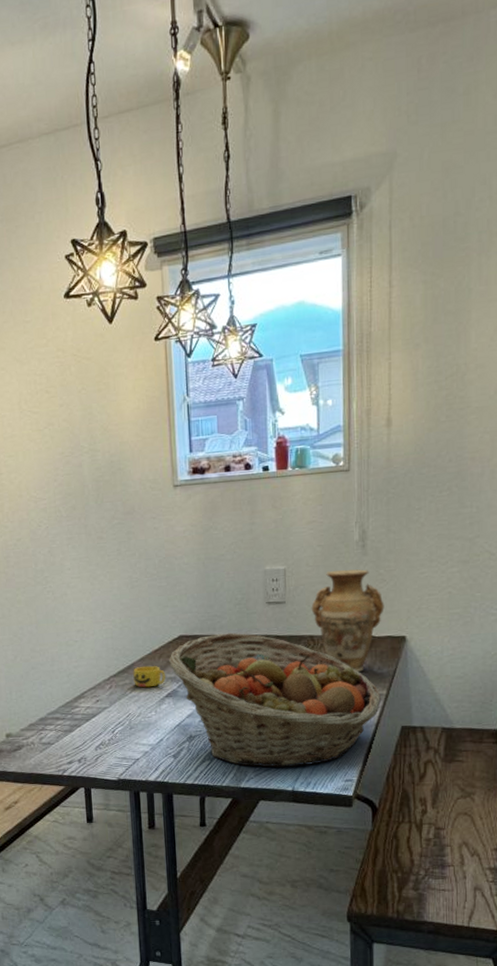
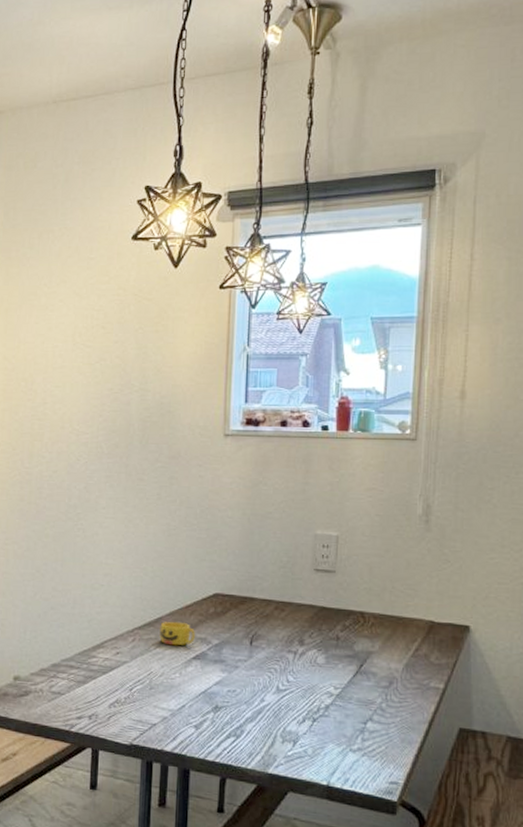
fruit basket: present [169,632,382,768] -> none [201,596,438,759]
vase: present [311,569,385,672] -> none [363,544,447,659]

